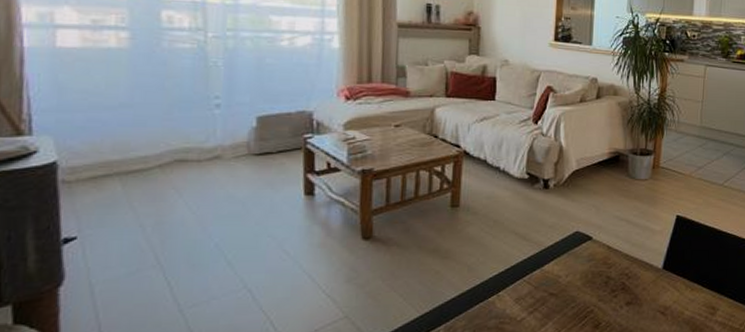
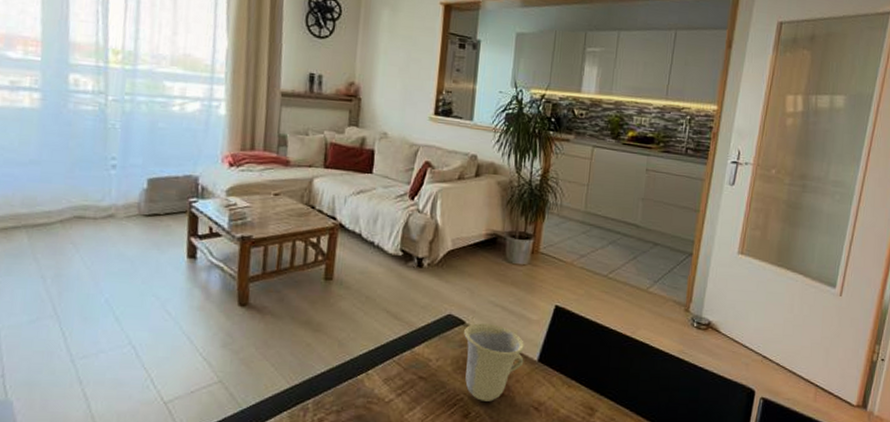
cup: none [591,237,650,311] -> present [464,323,525,402]

